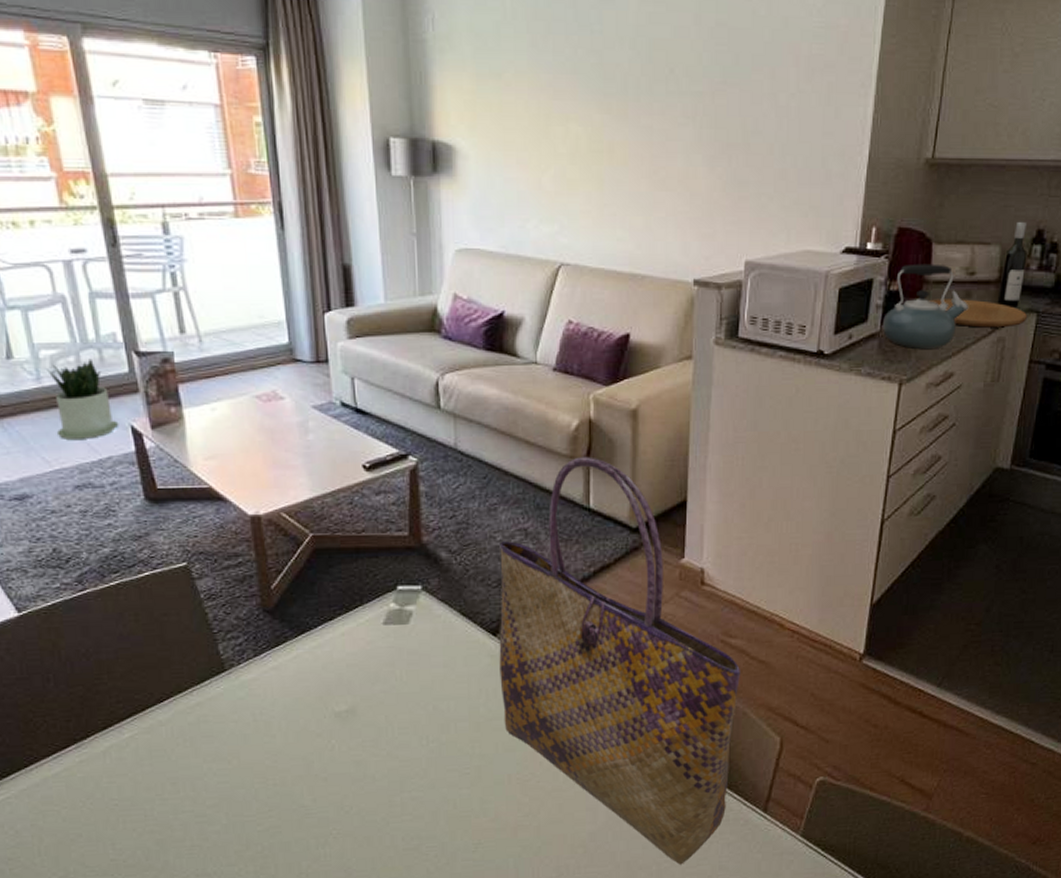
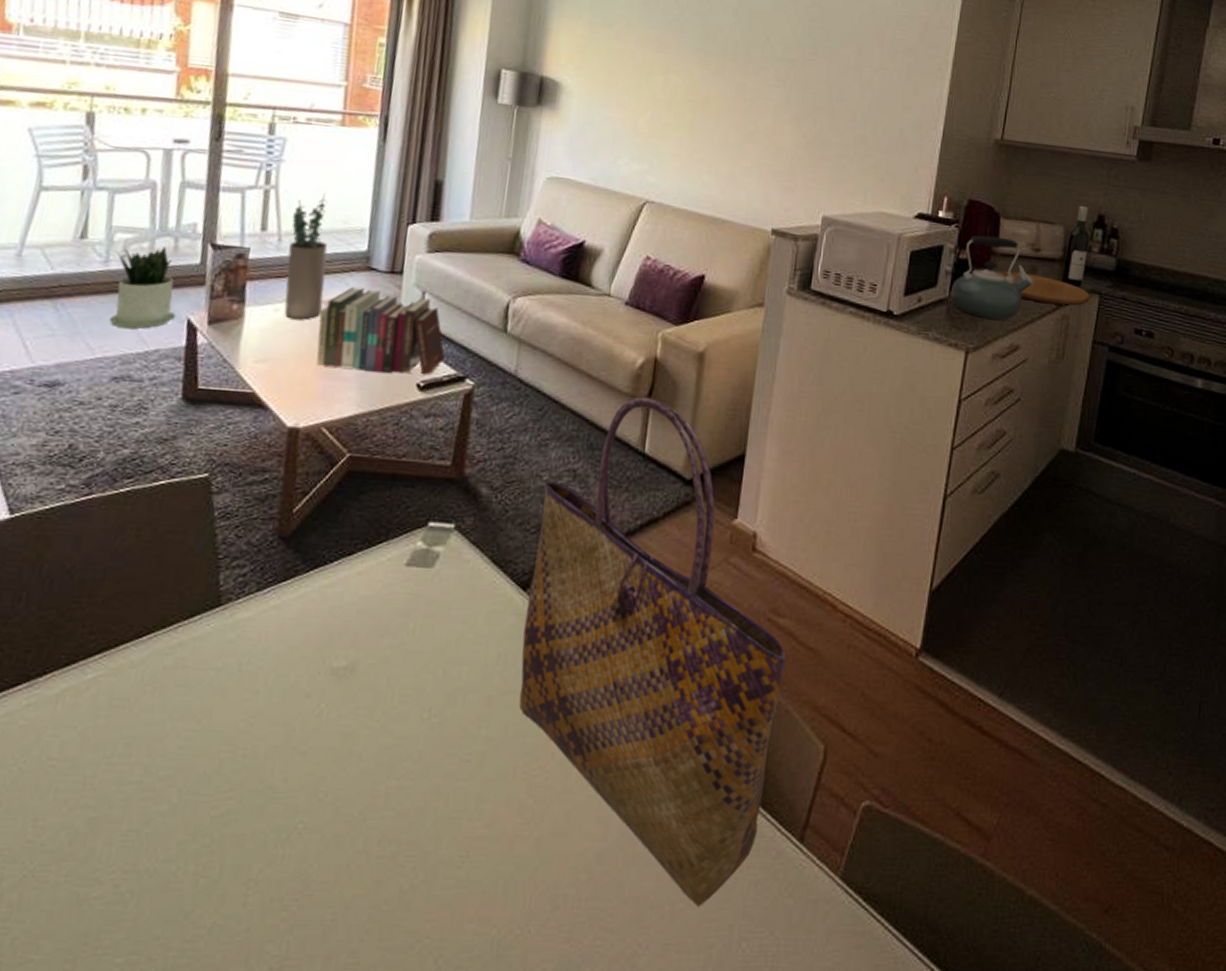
vase: none [208,289,257,416] -> present [284,193,328,320]
books: none [256,380,384,459] -> present [316,287,445,376]

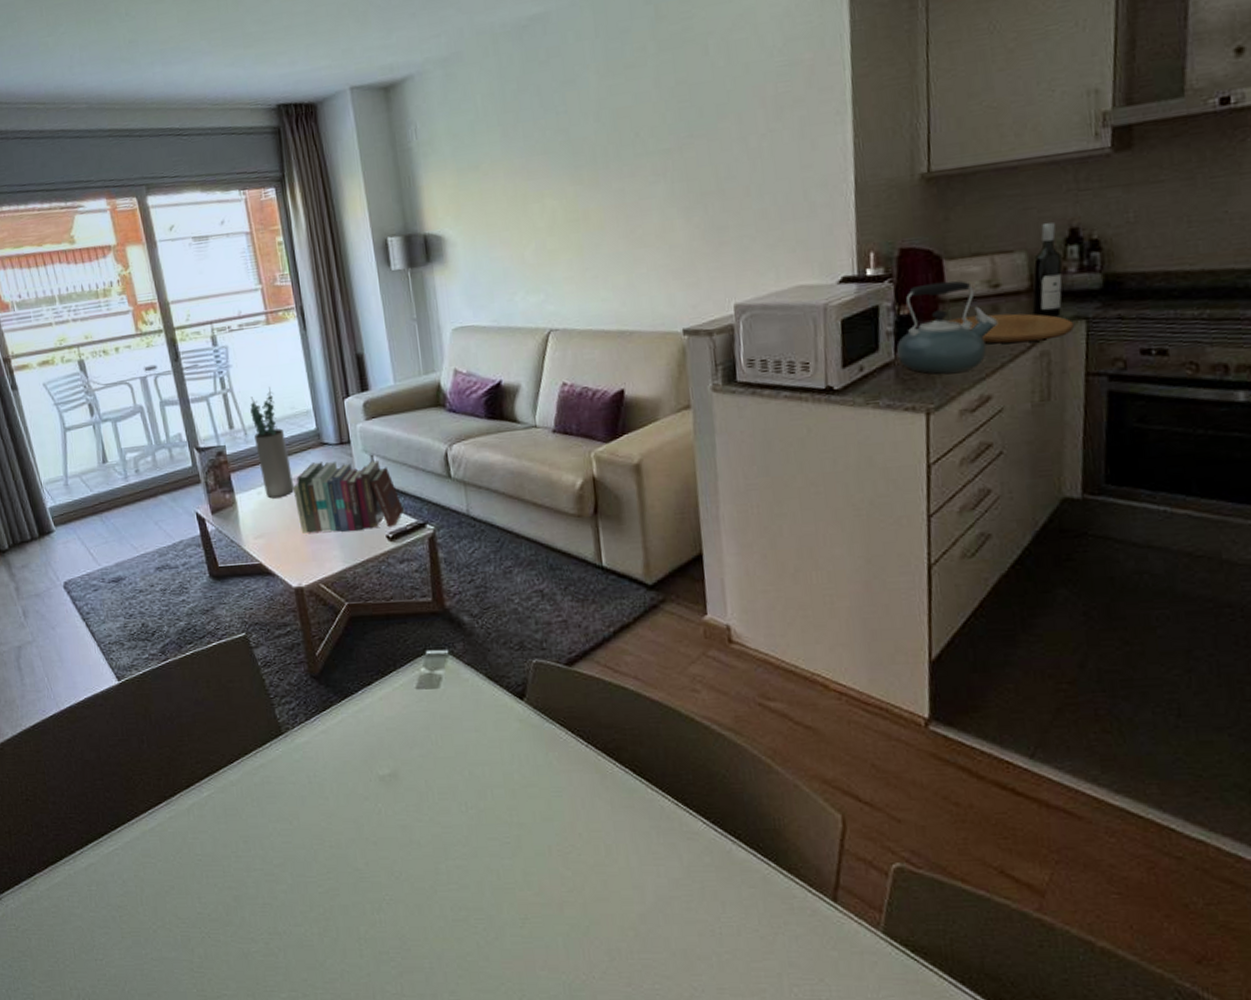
planter: present [108,246,176,329] -> none [132,457,187,528]
tote bag: present [519,396,787,906] -> none [518,514,788,957]

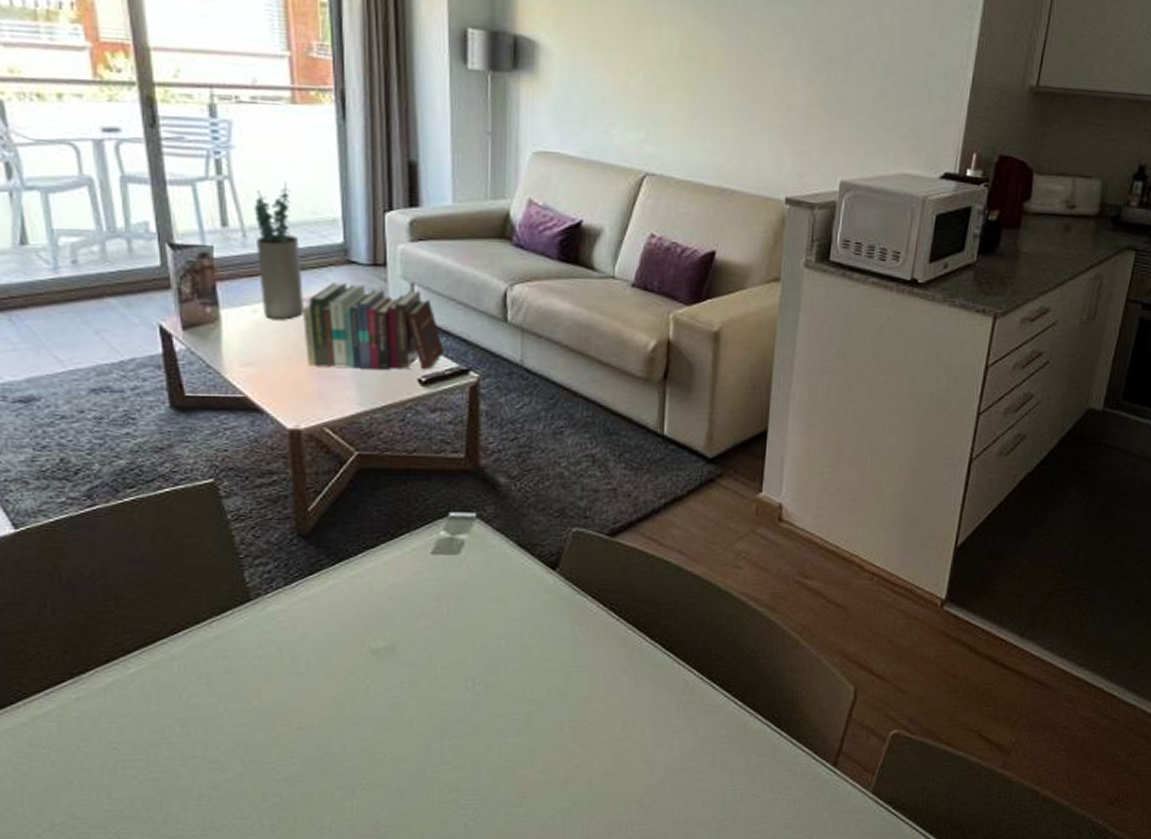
kettle: present [896,281,999,375] -> none [979,193,1068,284]
cutting board: present [948,313,1075,344] -> none [1027,231,1127,265]
bottle: present [1032,221,1063,318] -> none [1096,155,1130,244]

